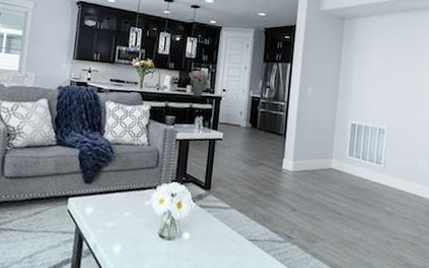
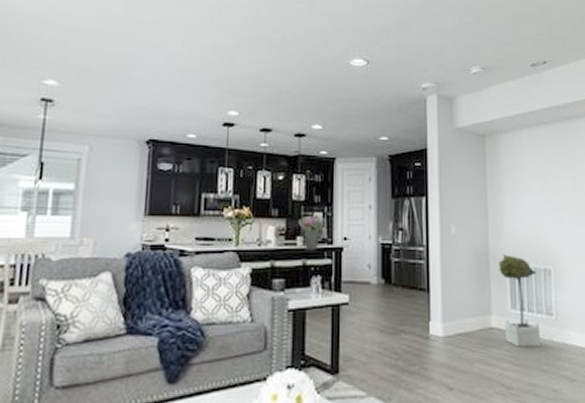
potted tree: none [341,114,373,187] -> present [498,254,542,347]

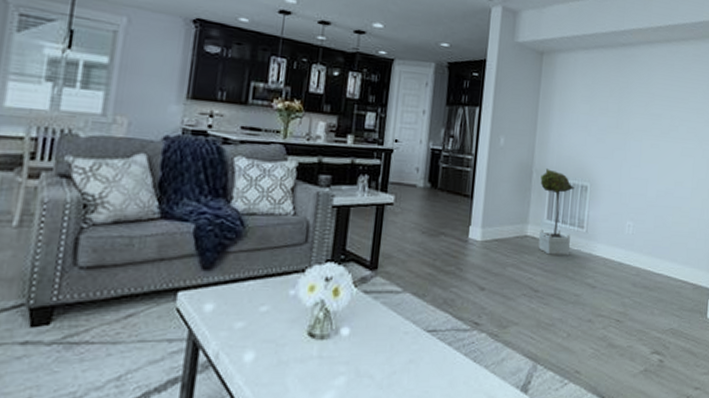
flower bouquet: present [298,213,327,251] -> none [350,113,379,150]

